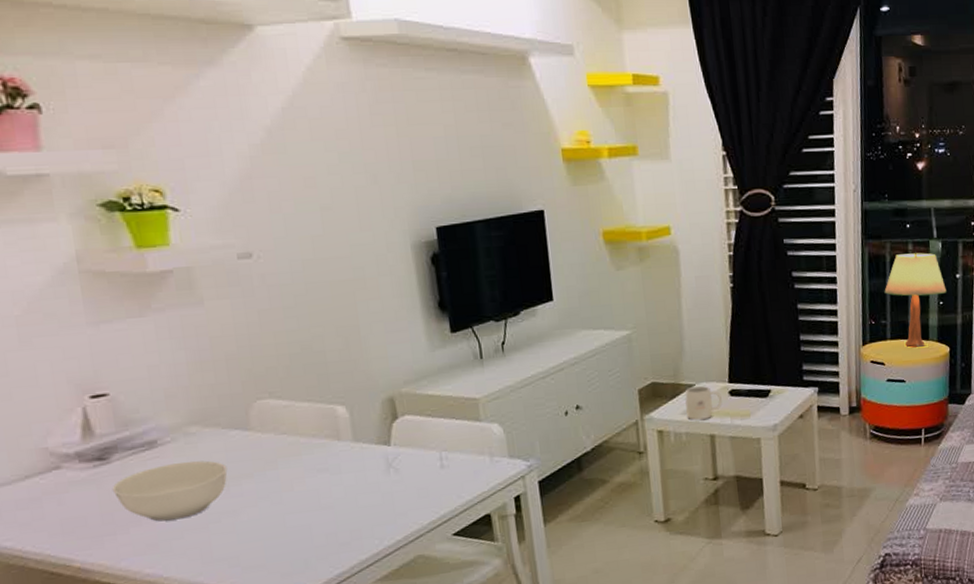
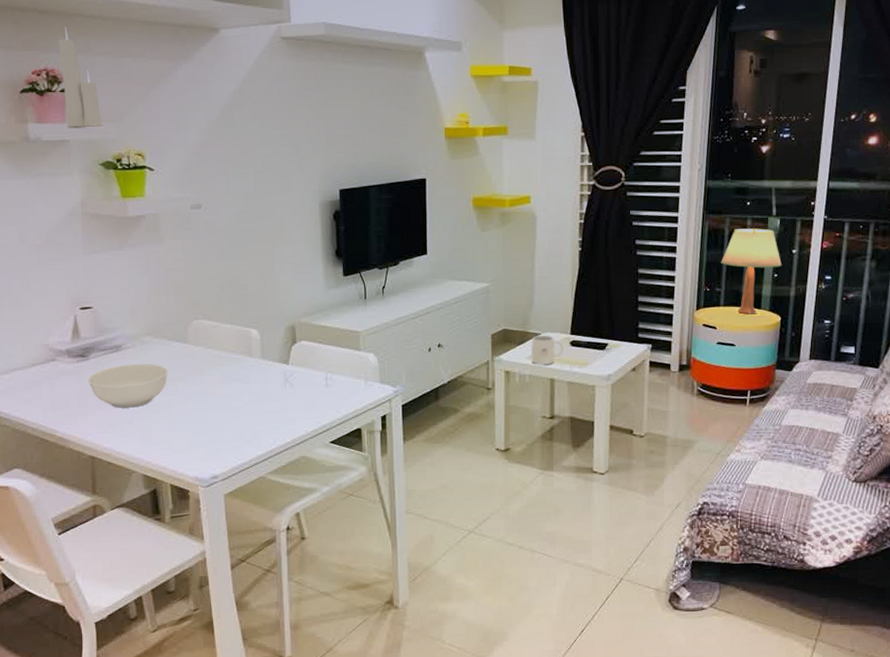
candle: none [17,21,99,158] -> present [59,27,104,128]

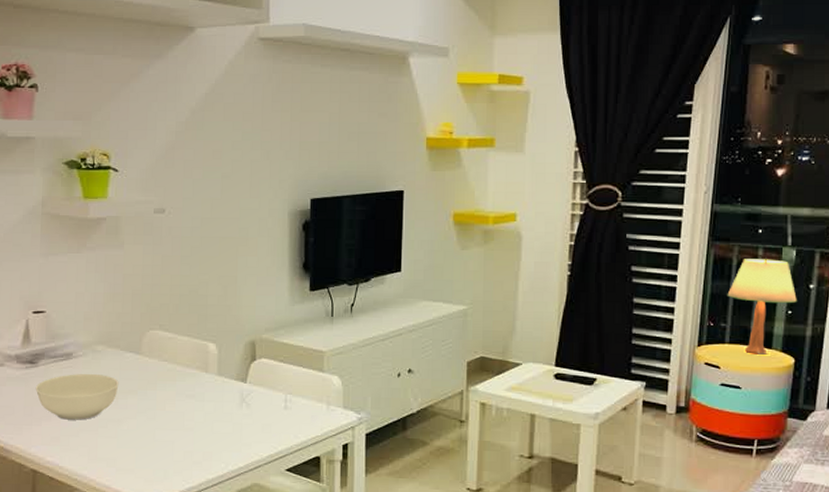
candle: present [59,27,104,128] -> none [31,22,70,125]
mug: present [530,335,563,366] -> none [509,365,546,399]

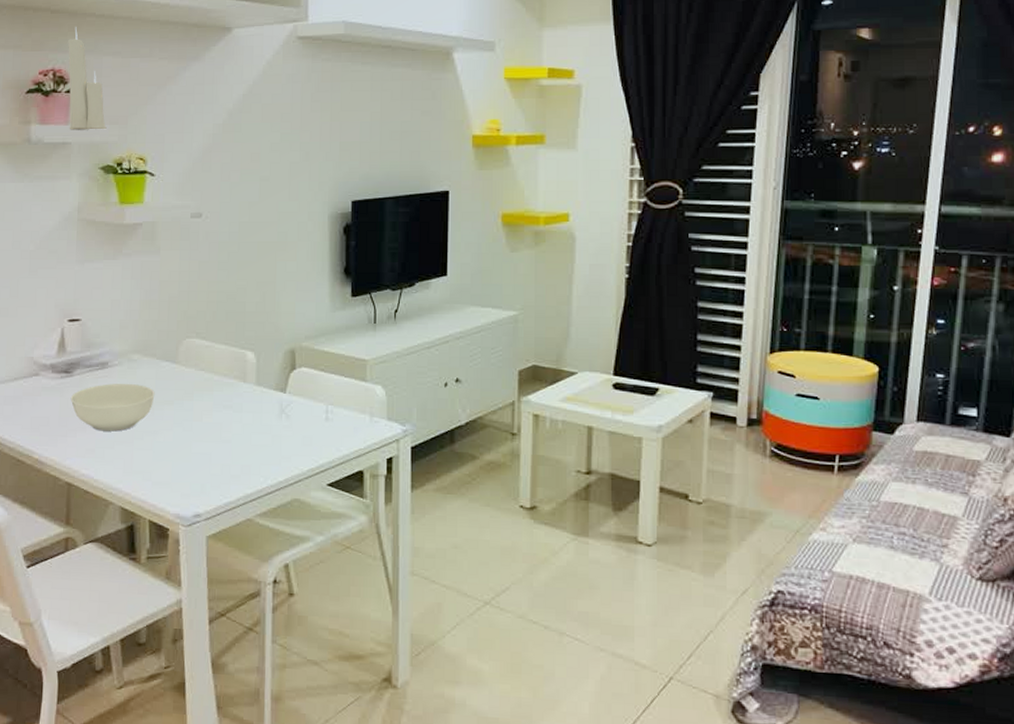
candle: none [31,22,70,125] -> present [68,27,107,130]
table lamp: present [727,255,797,356] -> none [801,255,880,364]

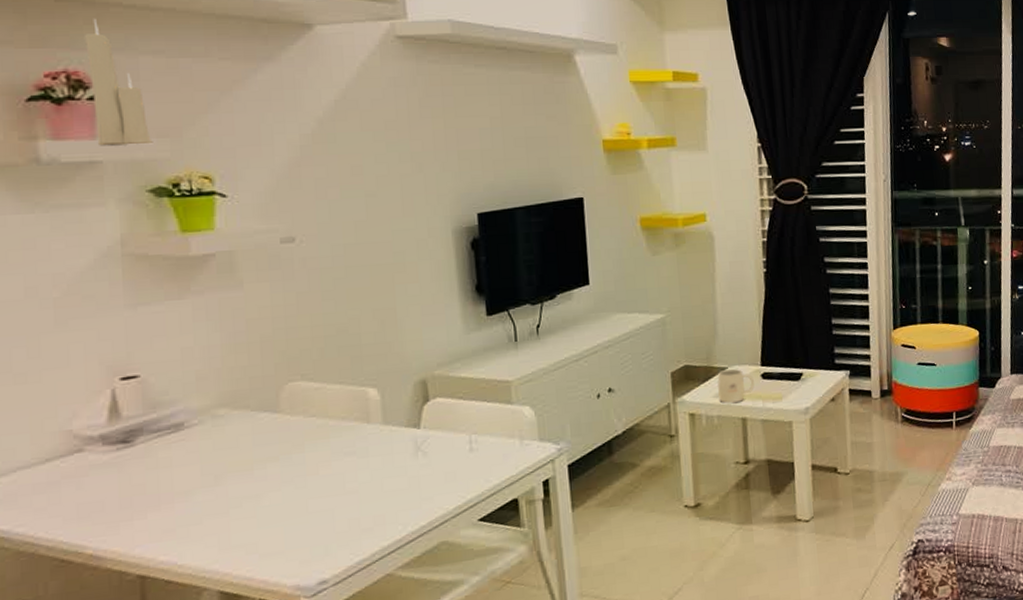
bowl: present [70,383,155,432] -> none [133,443,253,506]
mug: none [564,374,604,410] -> present [717,368,754,404]

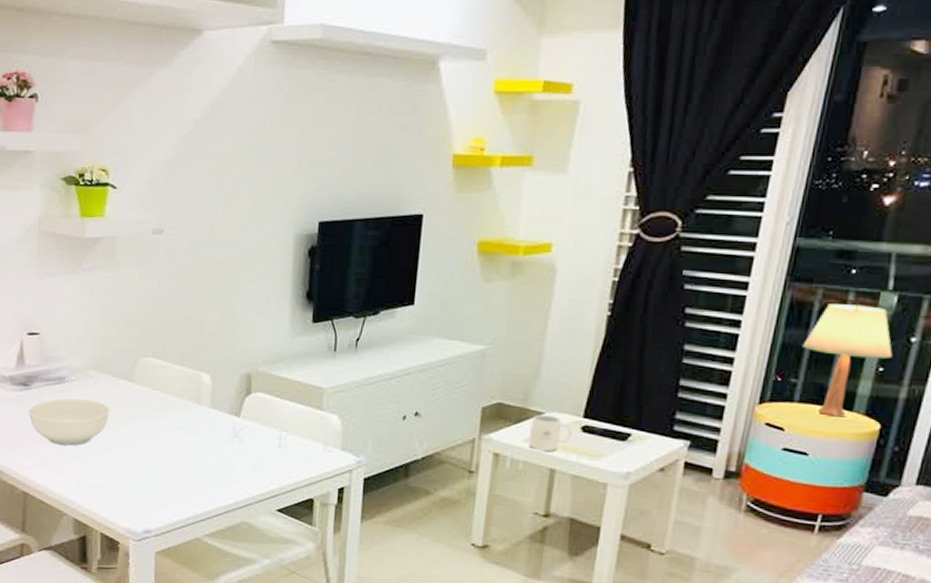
candle: present [85,19,153,146] -> none [31,27,70,138]
bowl: none [133,443,253,506] -> present [28,398,110,446]
table lamp: none [914,236,975,332] -> present [802,300,892,419]

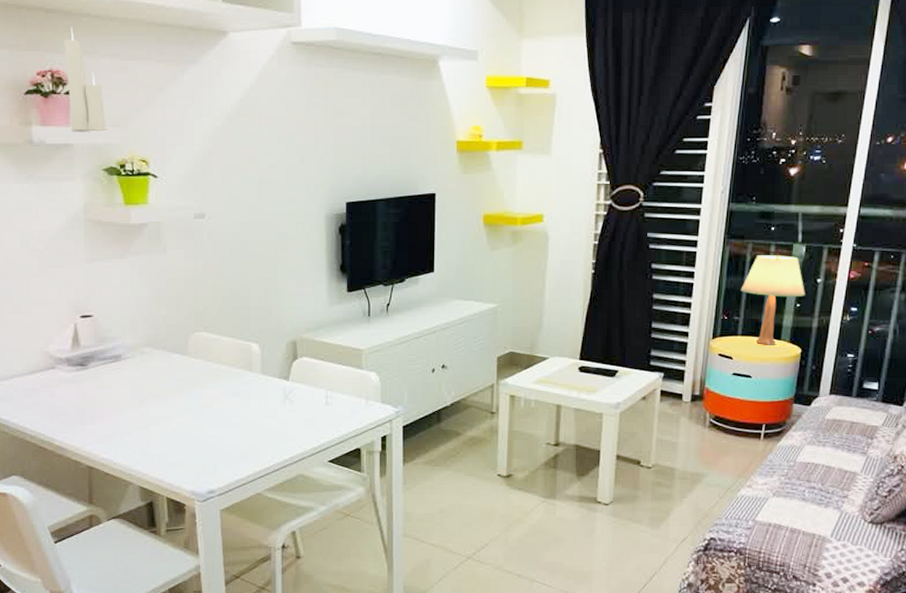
bowl: present [28,398,110,446] -> none [87,374,167,419]
candle: none [31,27,70,138] -> present [65,27,108,132]
mug: present [528,414,572,452] -> none [537,359,571,391]

